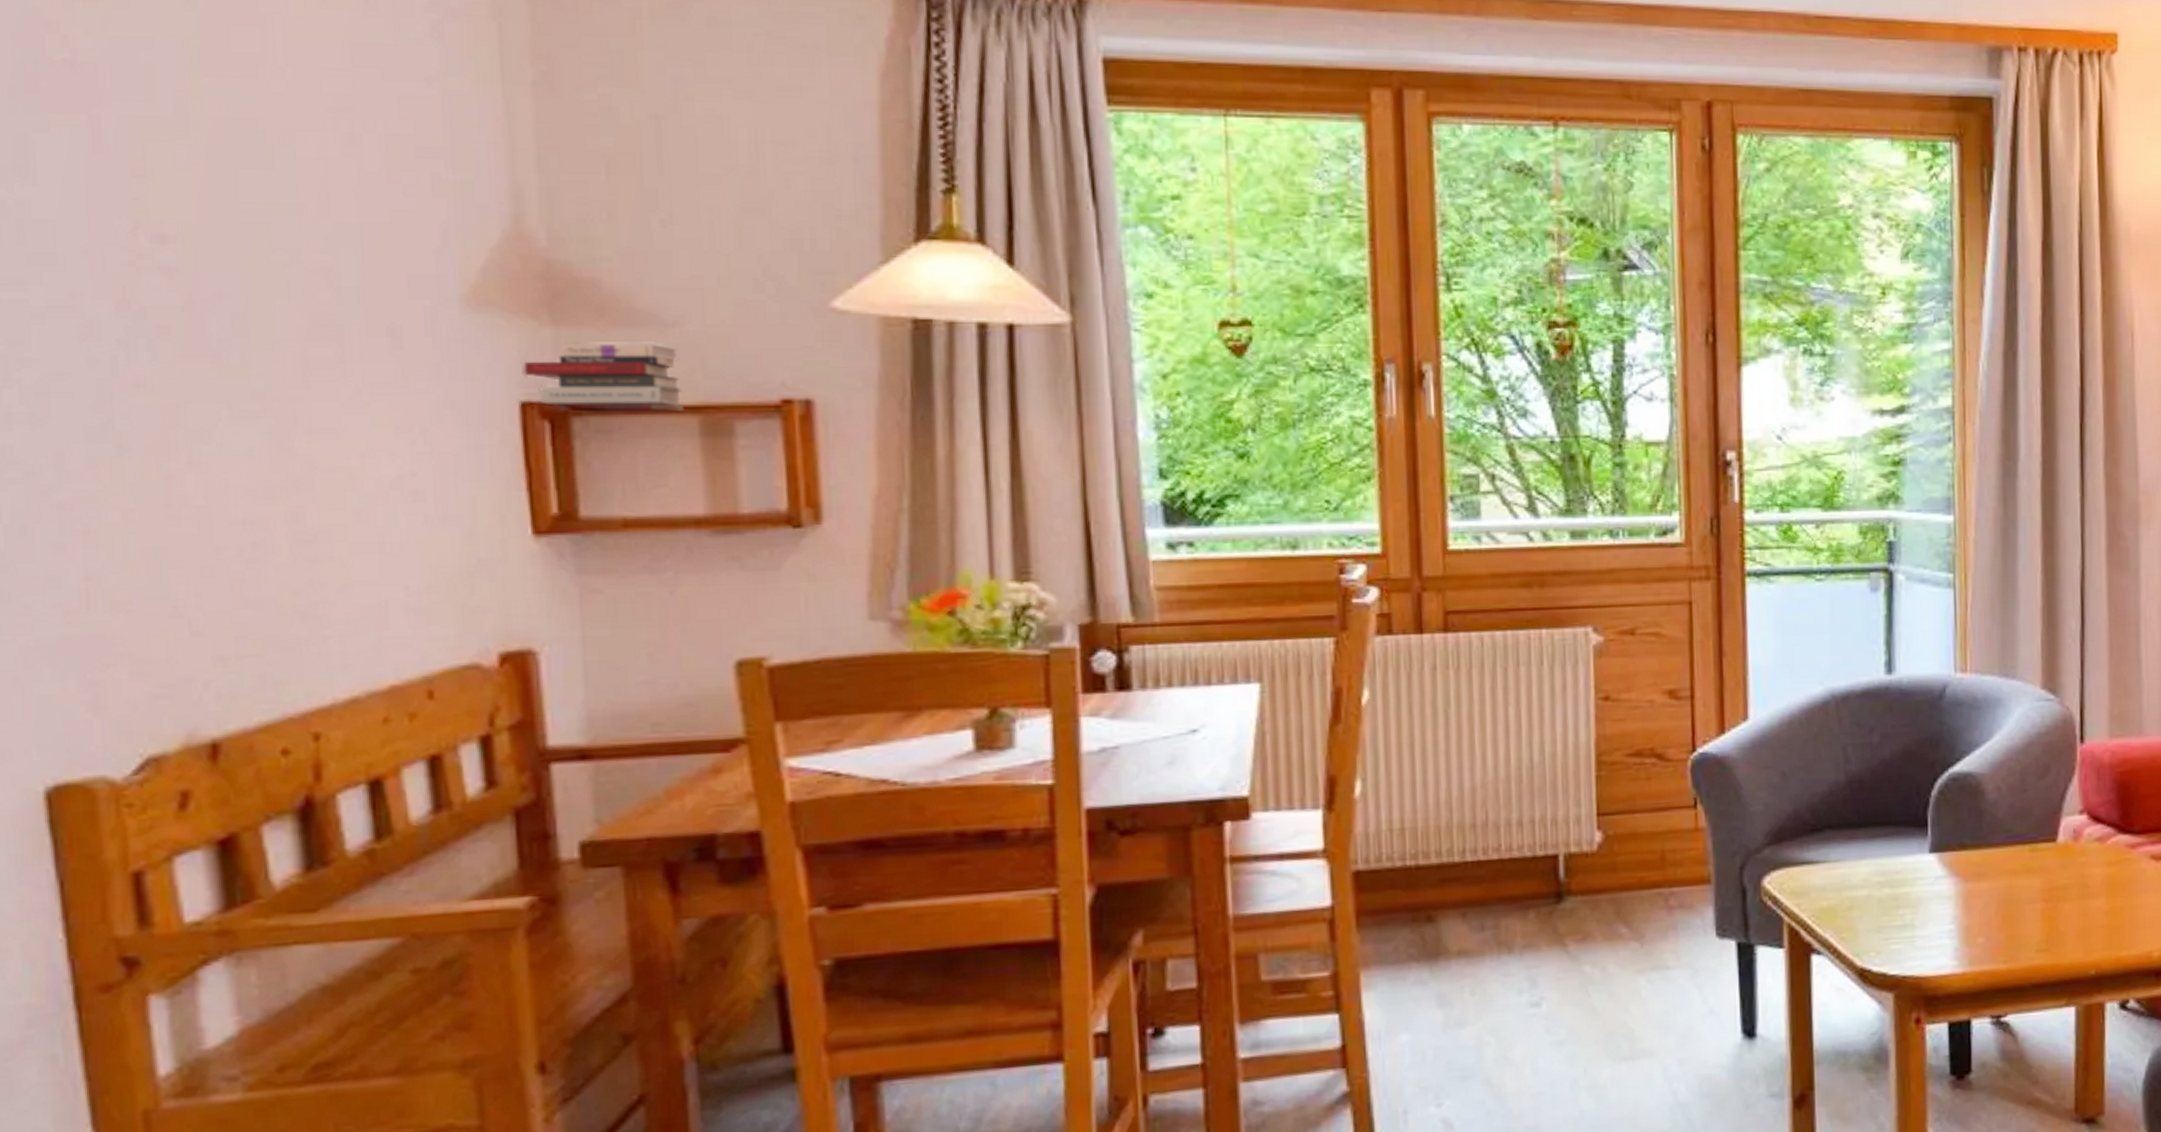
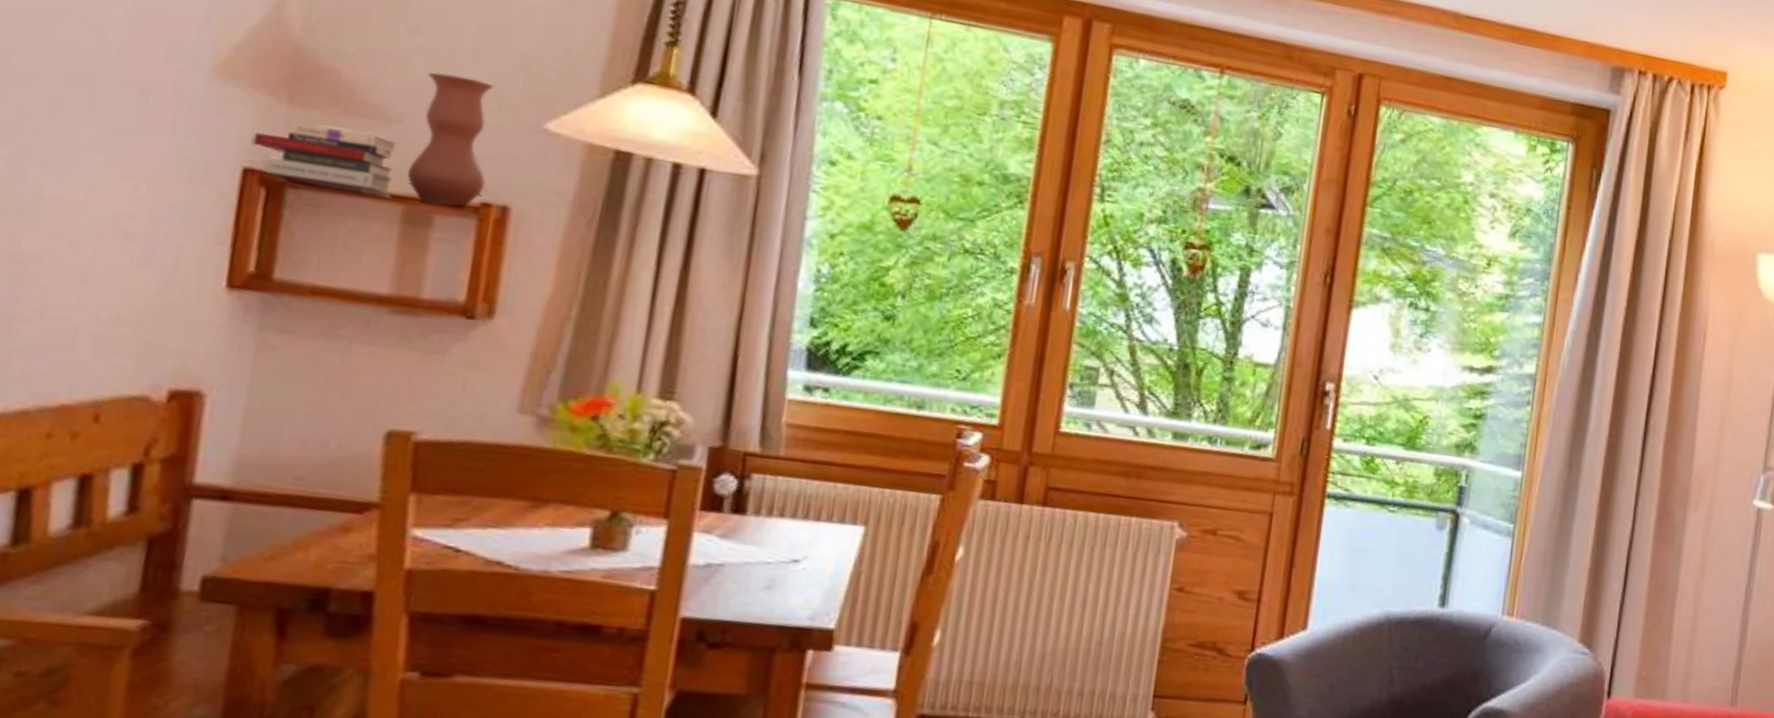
vase: none [693,264,780,412] -> present [407,72,493,211]

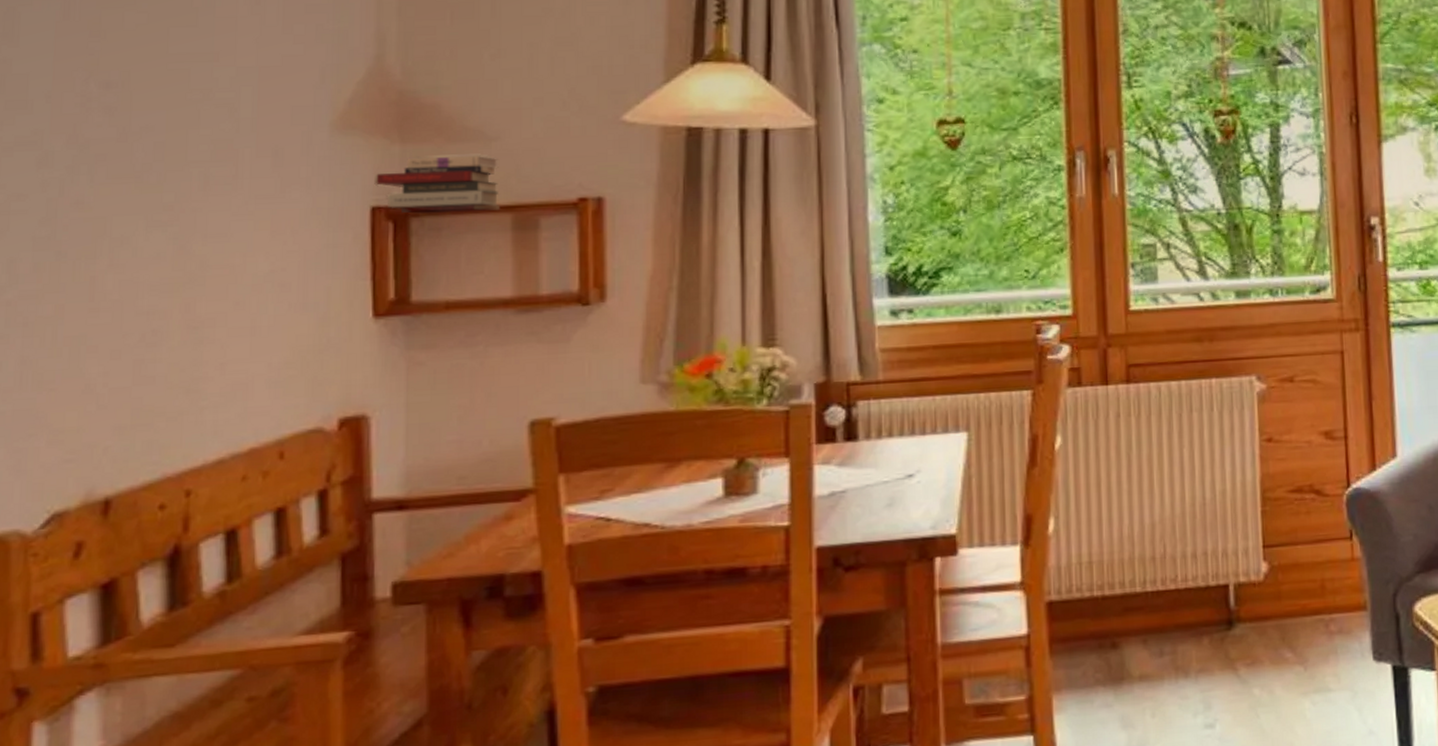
vase: present [407,72,493,211] -> none [510,88,578,210]

